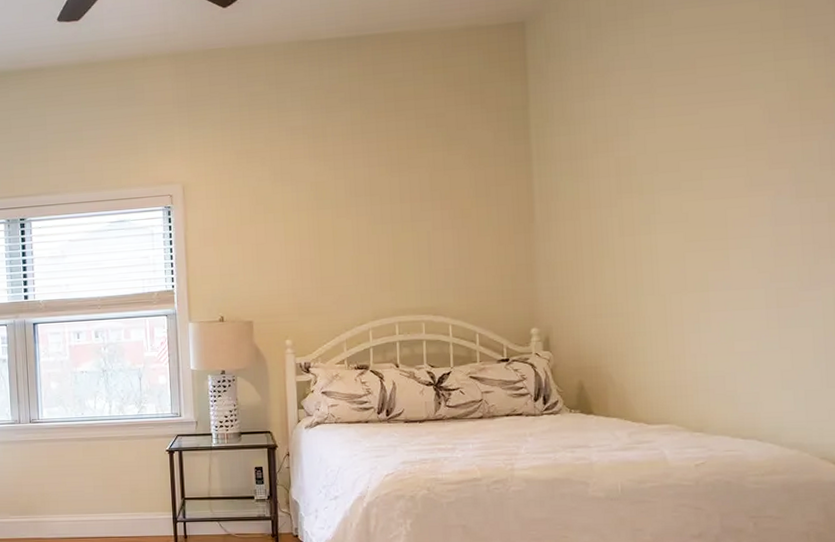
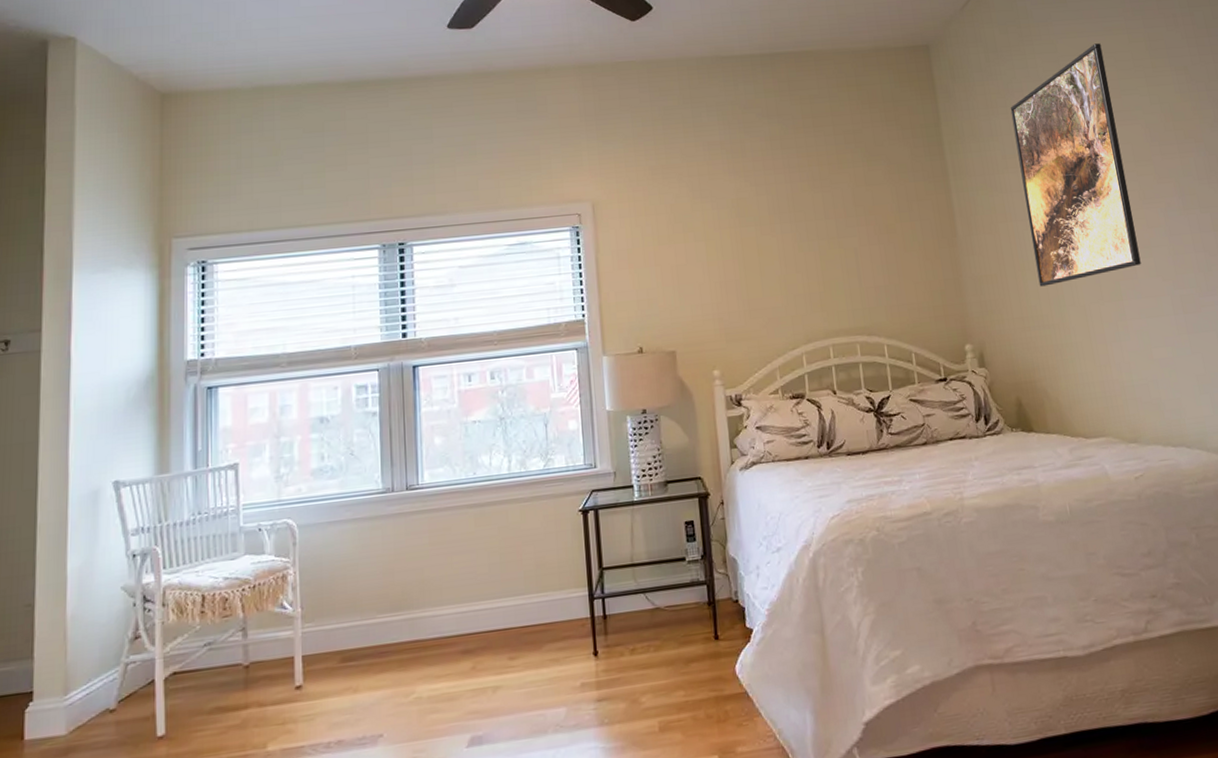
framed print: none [608,13,736,275] -> present [1010,43,1141,287]

